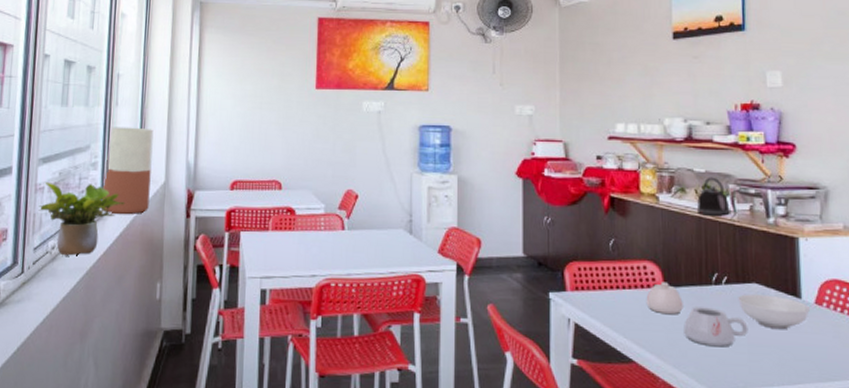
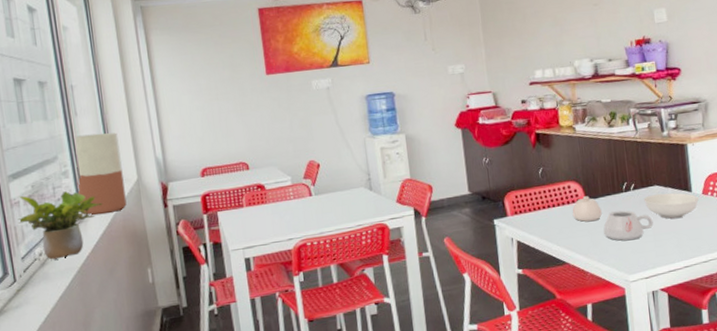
kettle: present [696,177,730,216] -> none [606,104,633,138]

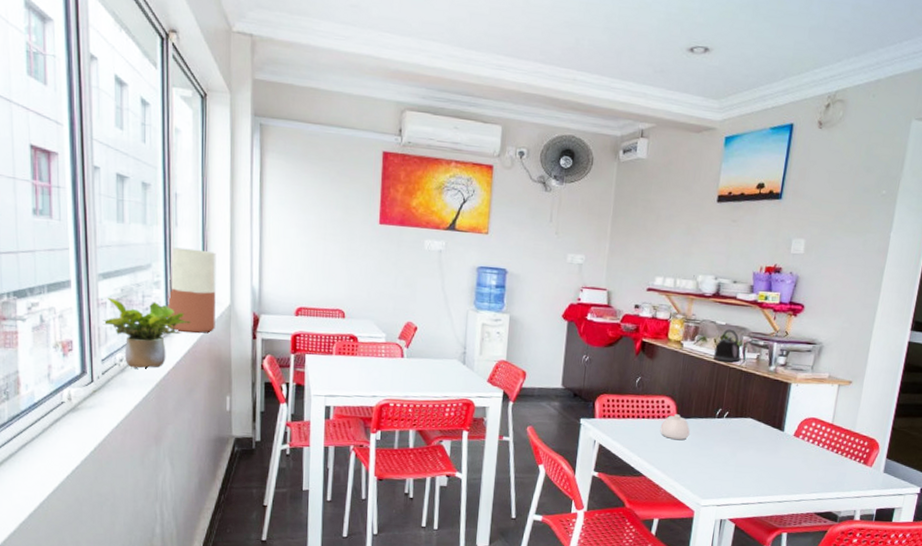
cup: present [603,210,654,241] -> none [687,435,738,467]
kettle: none [606,104,633,138] -> present [713,329,741,363]
bowl: present [644,192,699,219] -> none [734,426,789,454]

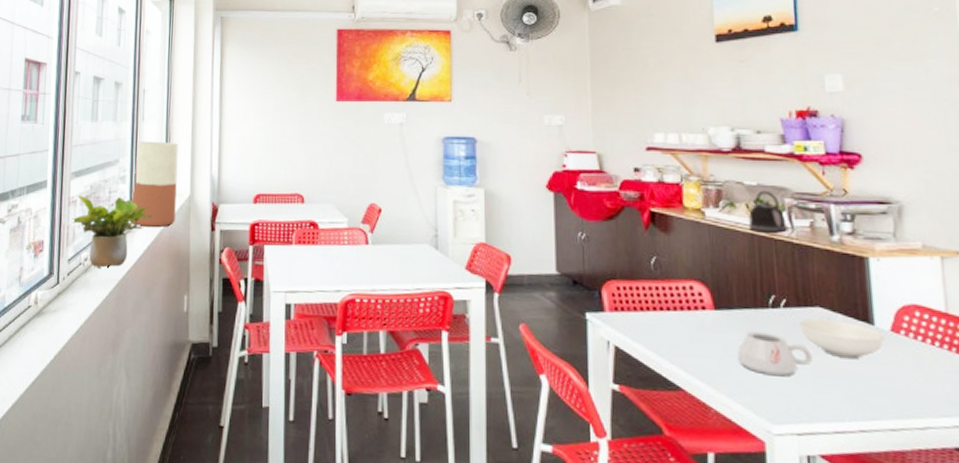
sugar bowl: present [660,414,690,441] -> none [693,303,736,340]
cup: none [687,435,738,467] -> present [737,332,813,377]
bowl: none [734,426,789,454] -> present [799,318,885,358]

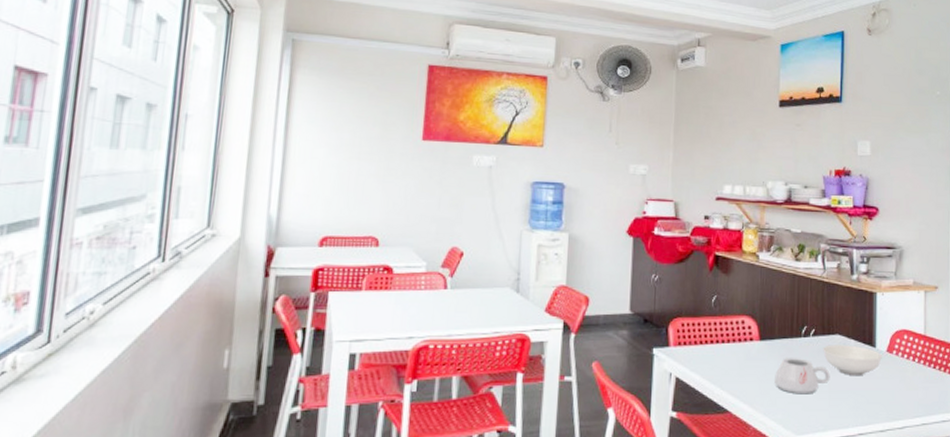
potted plant: present [72,195,153,268] -> none [74,235,189,322]
vase: present [130,141,179,227] -> none [158,174,229,273]
kettle: present [748,190,787,233] -> none [791,237,821,273]

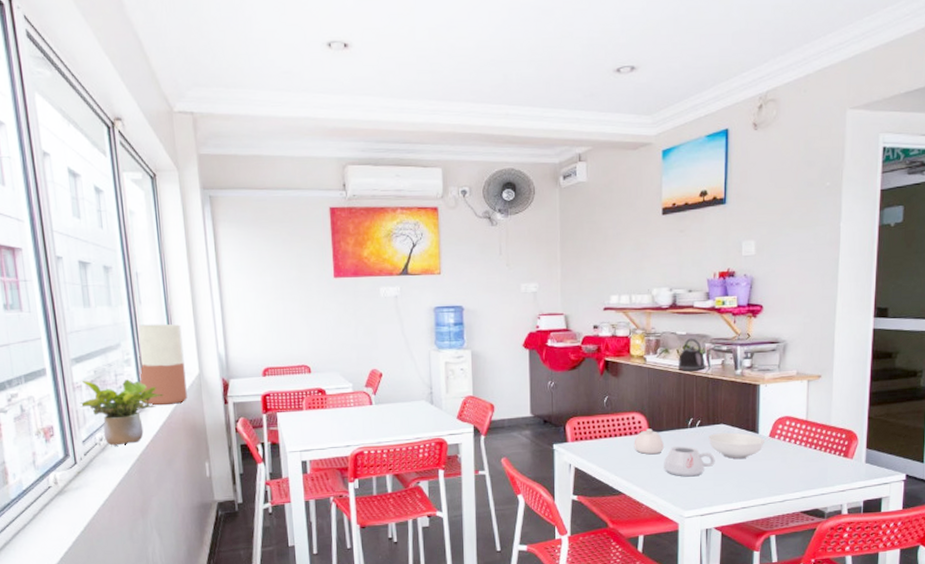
potted plant: none [74,235,189,322] -> present [80,379,164,446]
vase: none [158,174,229,273] -> present [138,323,187,405]
sugar bowl: none [742,335,775,366] -> present [634,428,664,455]
kettle: none [791,237,821,273] -> present [677,338,705,371]

